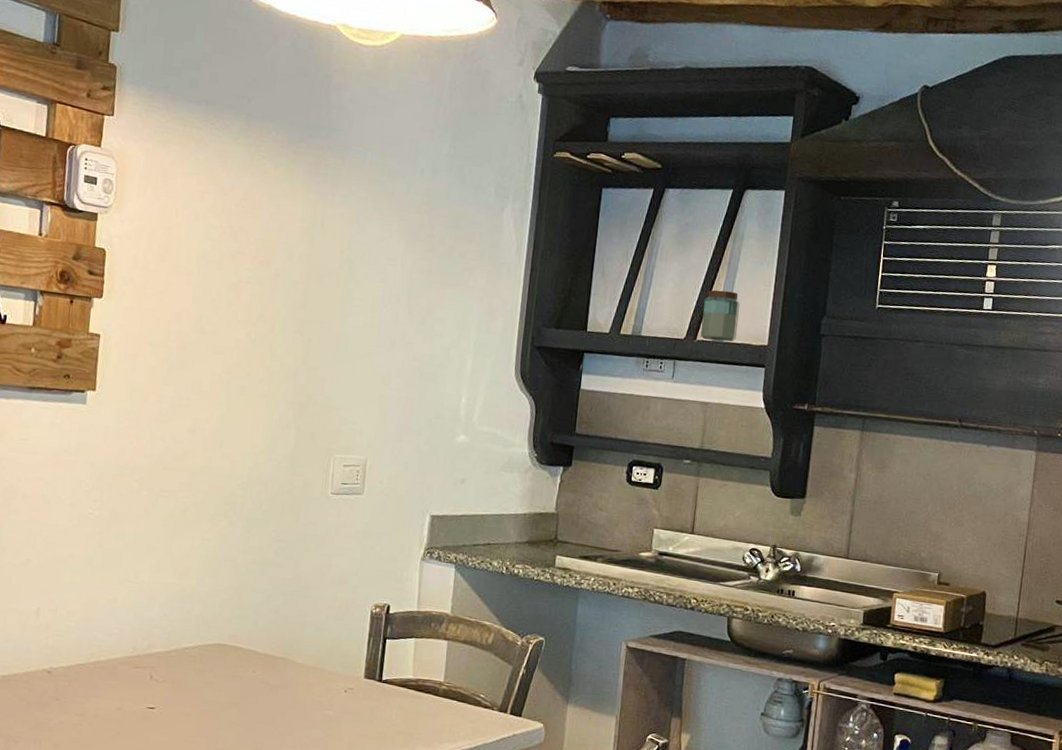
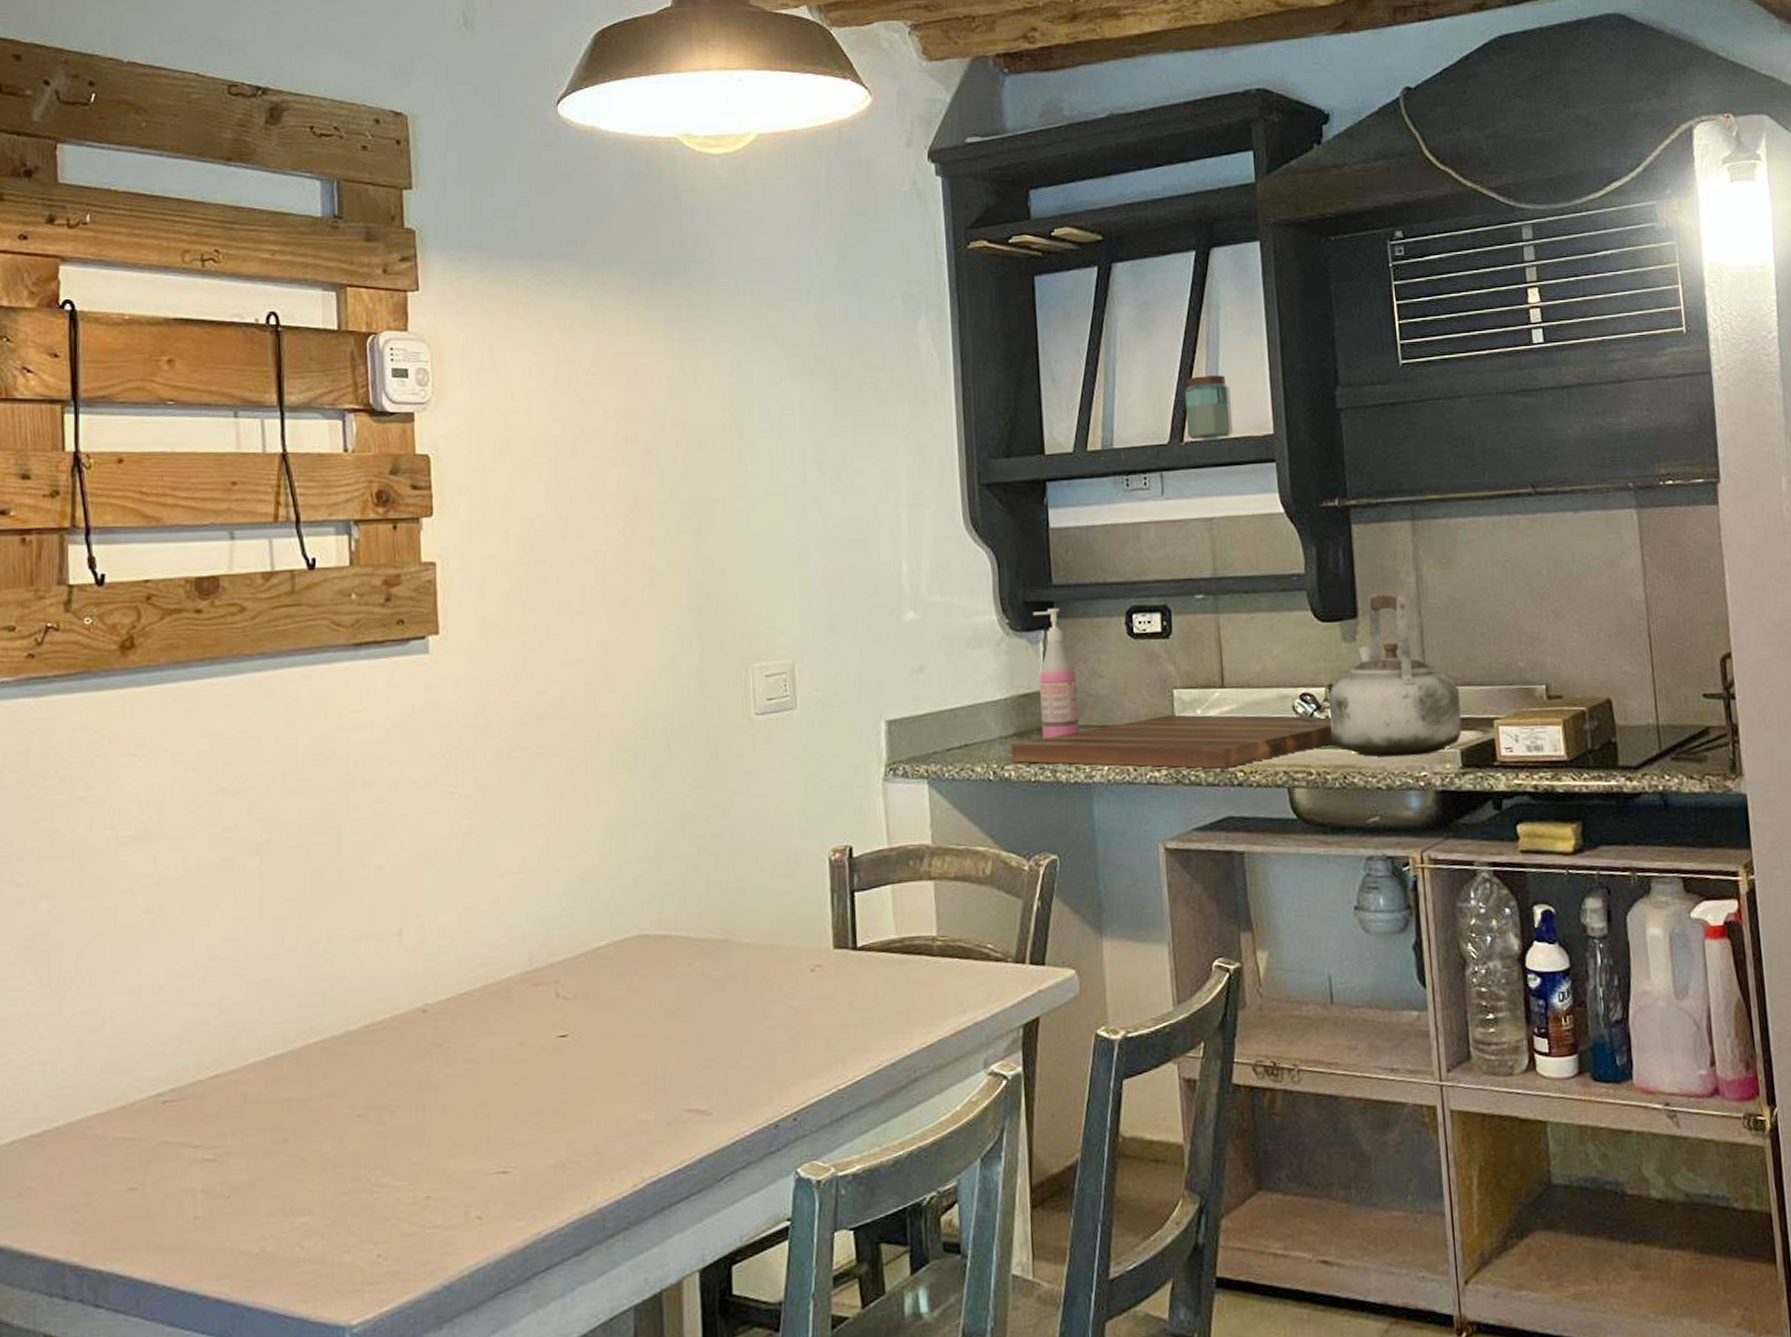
cutting board: none [521,547,770,595] -> present [1011,714,1334,769]
soap dispenser: none [548,451,581,550] -> present [1033,608,1080,739]
kettle: none [767,481,872,610] -> present [1328,593,1462,757]

